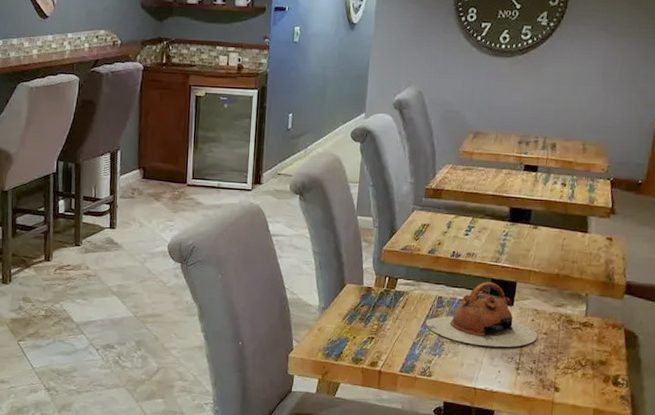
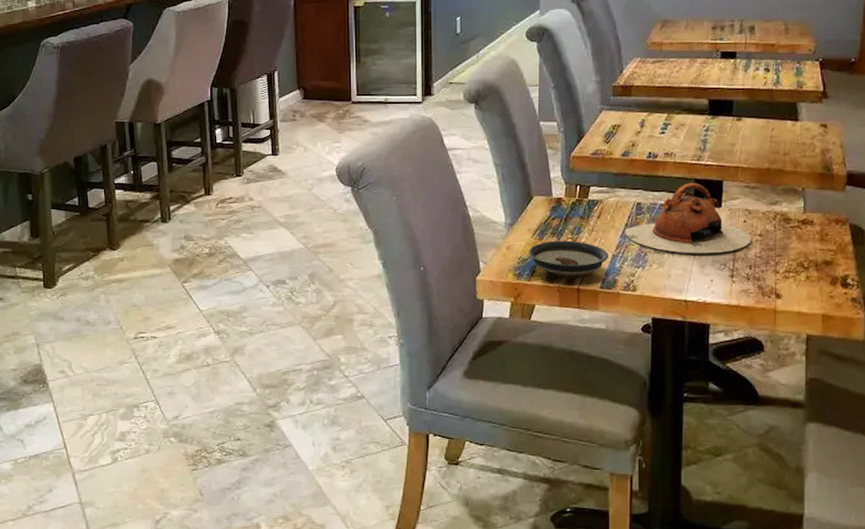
saucer: none [338,325,410,360] -> present [529,240,609,276]

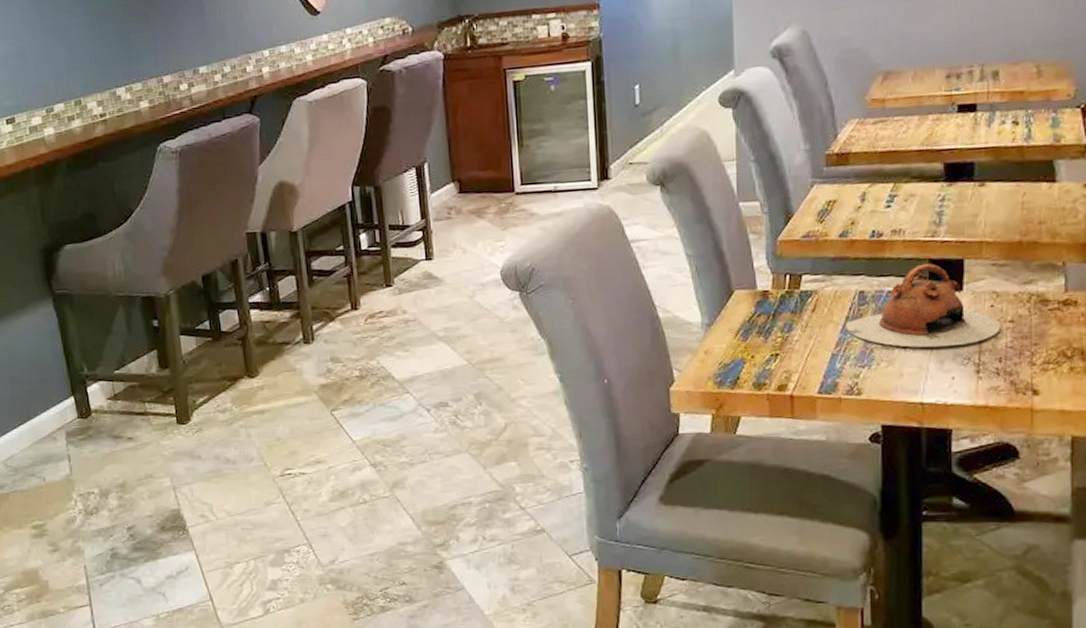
saucer: present [529,240,609,276] -> none [731,339,828,382]

